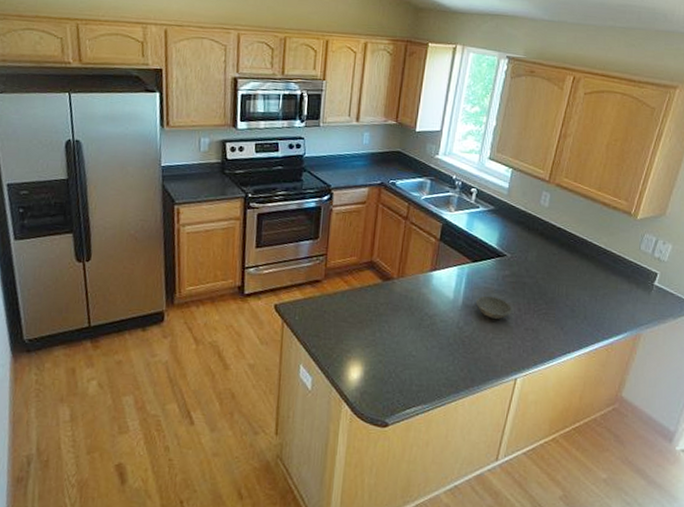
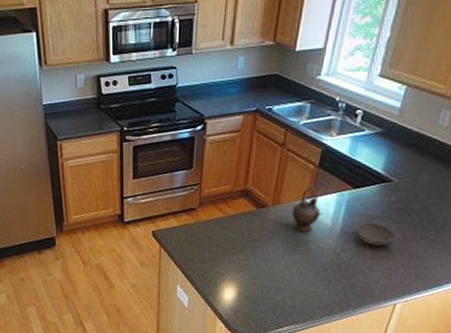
teapot: none [416,261,445,305] -> present [291,188,322,232]

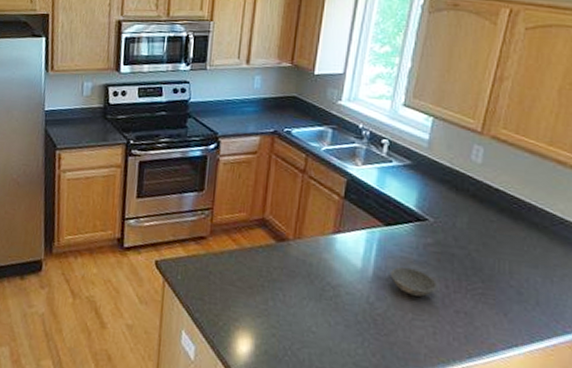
teapot: present [291,188,322,232] -> none [316,221,351,273]

